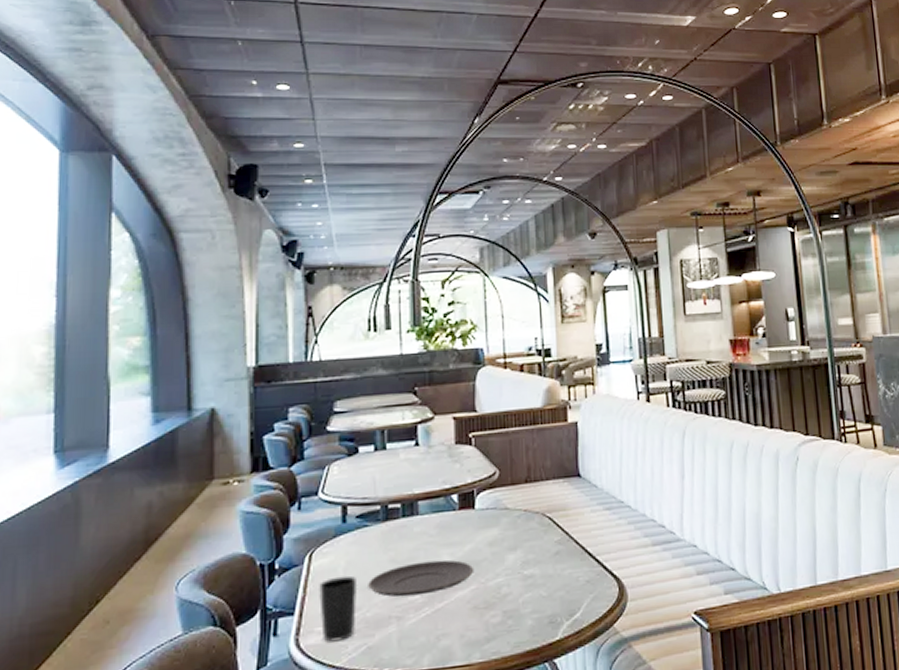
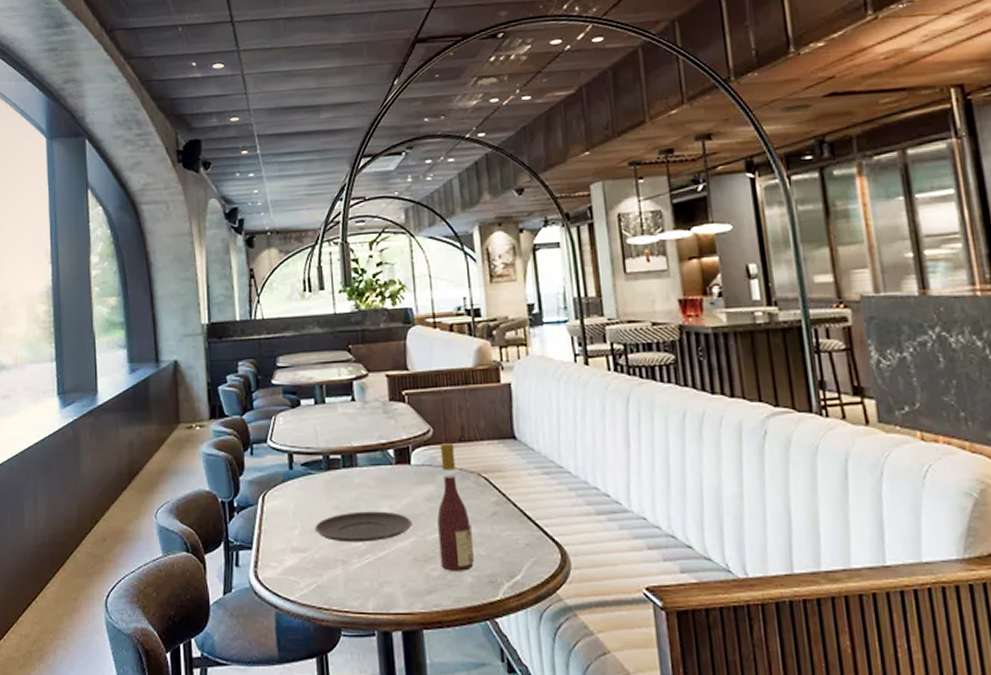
cup: present [319,575,358,642] -> none [272,518,306,577]
wine bottle: none [500,483,536,617] -> present [437,442,475,571]

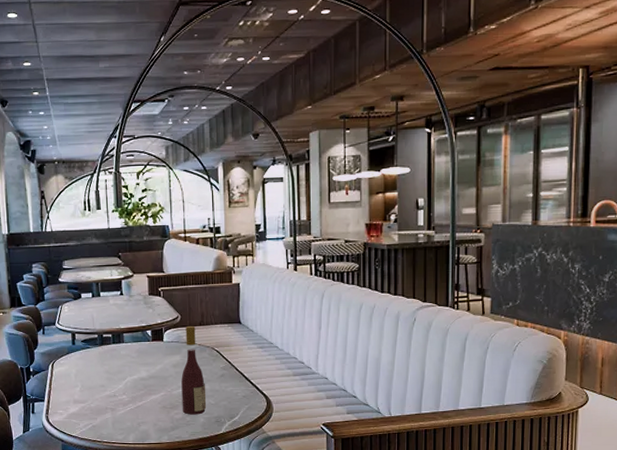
plate: present [315,511,413,543] -> none [91,374,163,396]

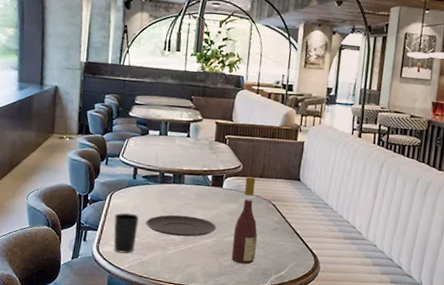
cup: none [59,379,85,420] -> present [113,213,139,254]
plate: none [91,374,163,396] -> present [146,214,217,237]

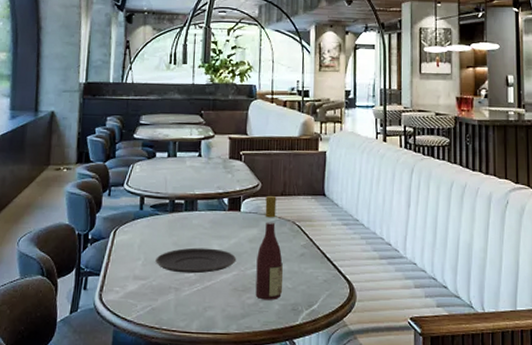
cup: present [113,213,139,254] -> none [119,250,148,301]

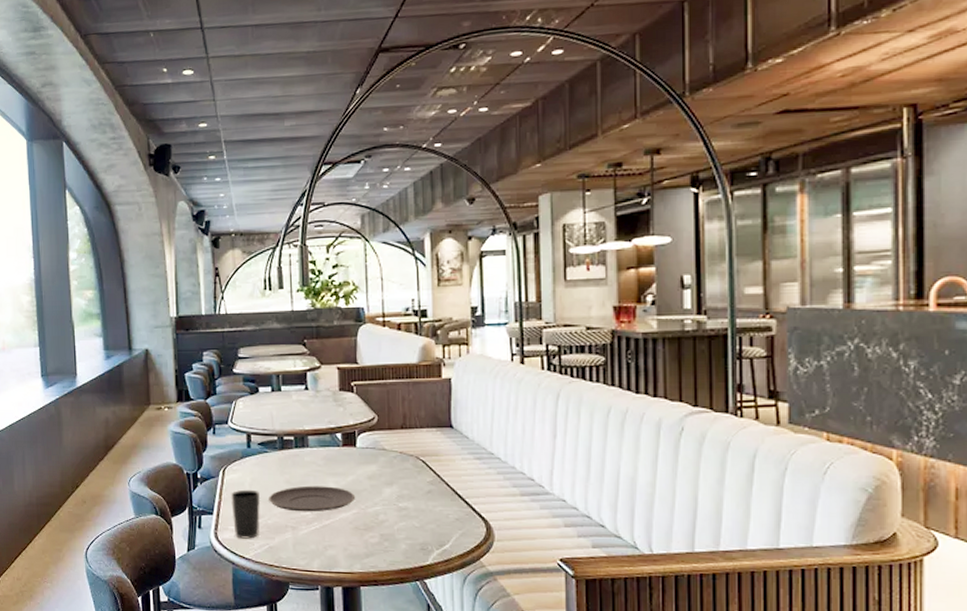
cup: none [119,250,148,301] -> present [231,489,261,539]
wine bottle: present [255,195,284,300] -> none [378,428,410,540]

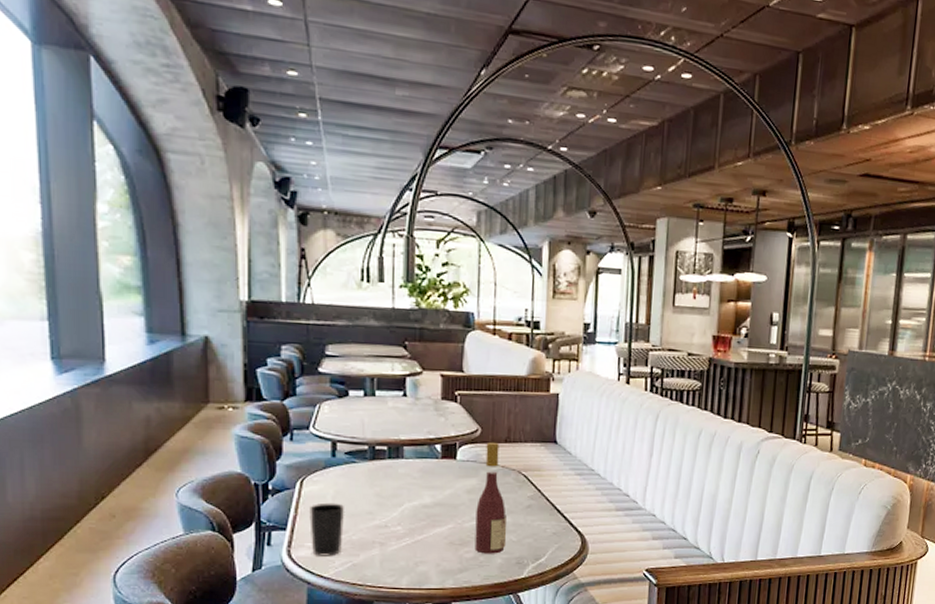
plate: present [269,485,356,512] -> none [355,499,453,527]
wine bottle: none [378,428,410,540] -> present [474,441,507,554]

